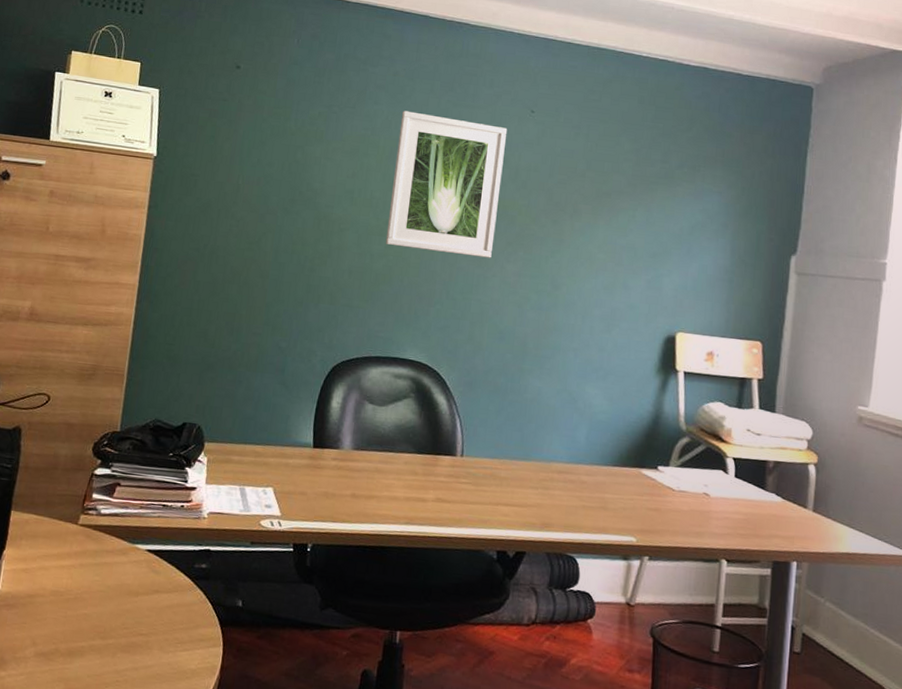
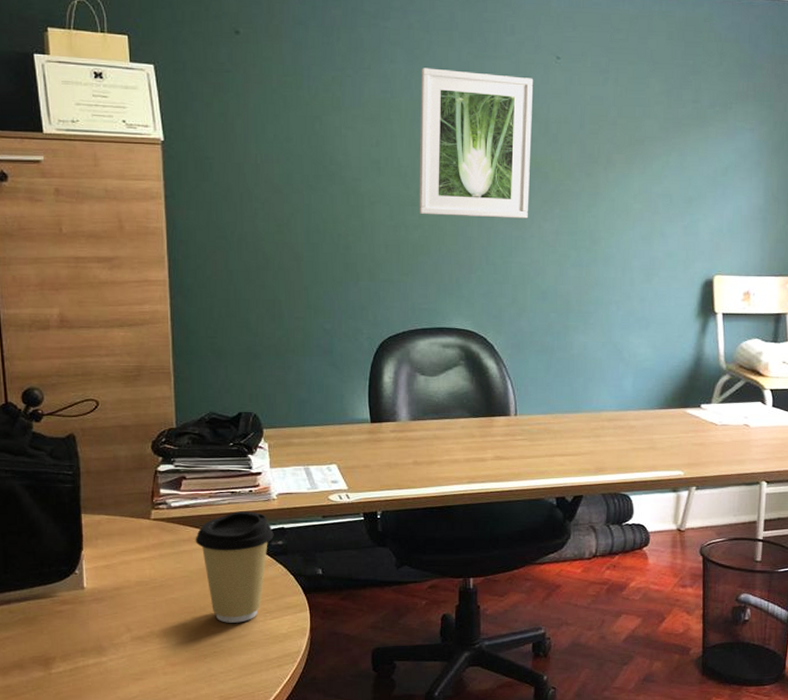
coffee cup: none [118,526,199,651] -> present [195,511,274,623]

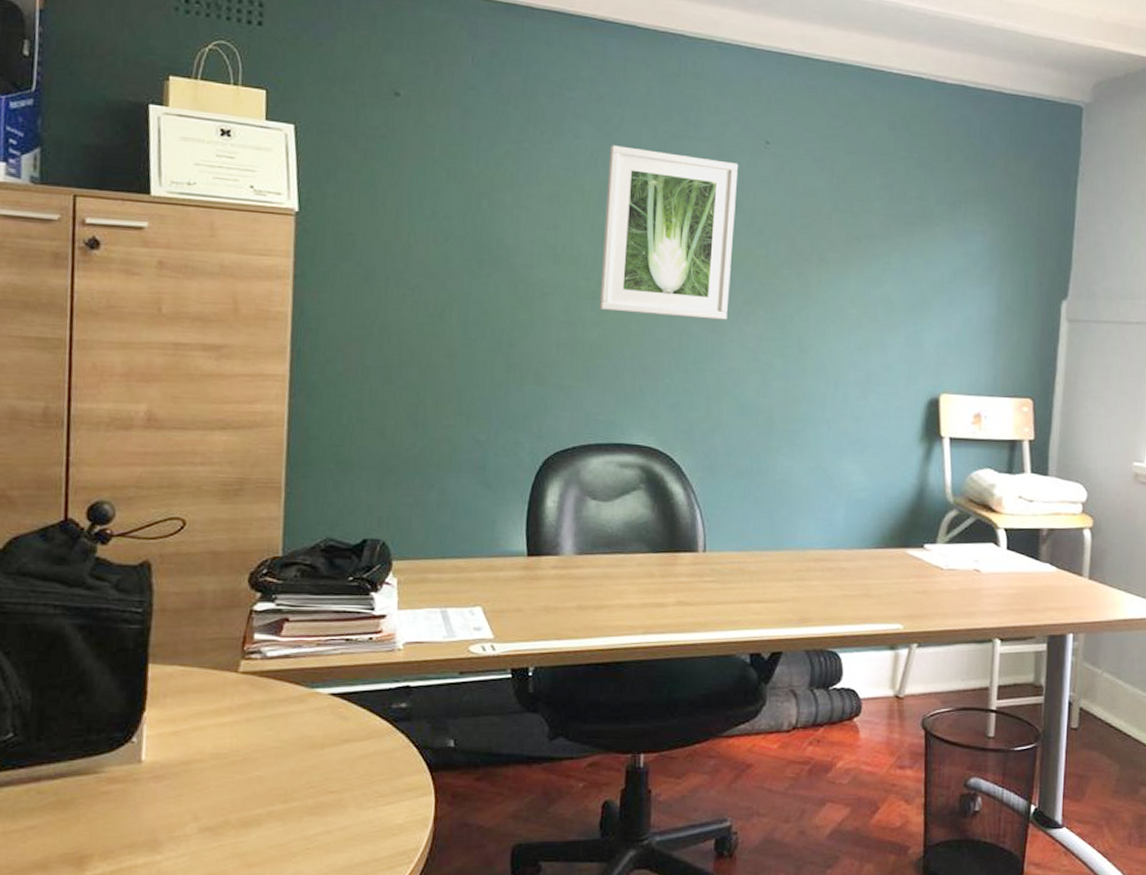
coffee cup: present [195,511,274,623] -> none [293,664,396,810]

